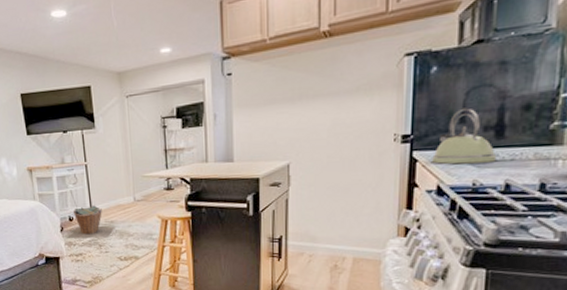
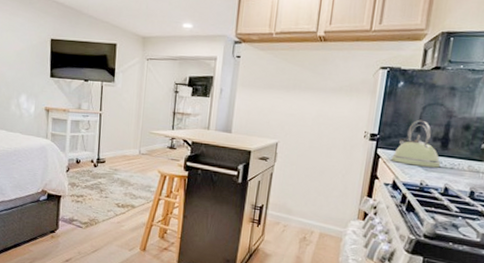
laundry basket: present [66,205,116,239] -> none [71,152,119,184]

